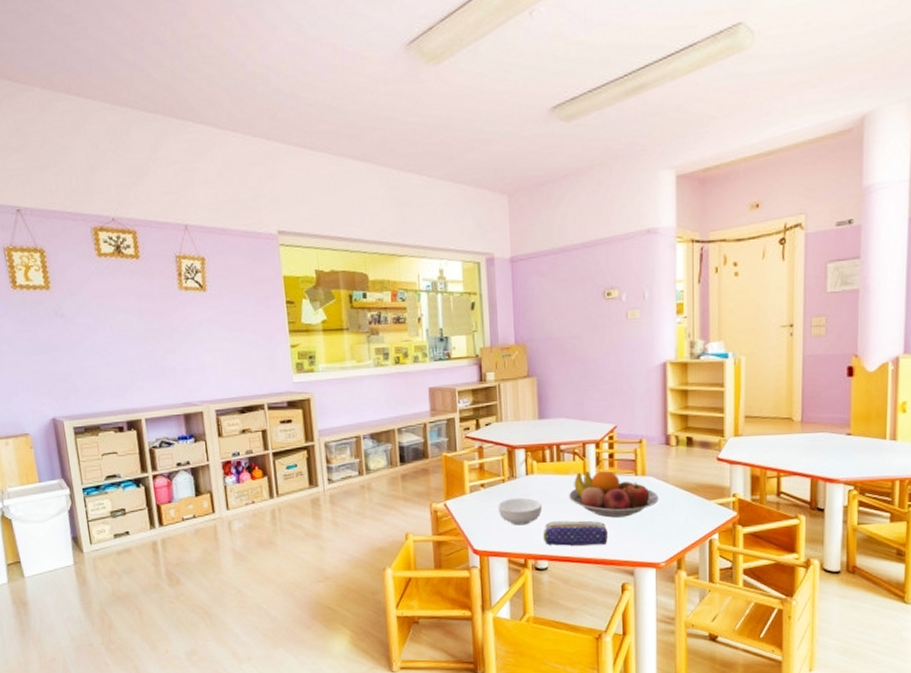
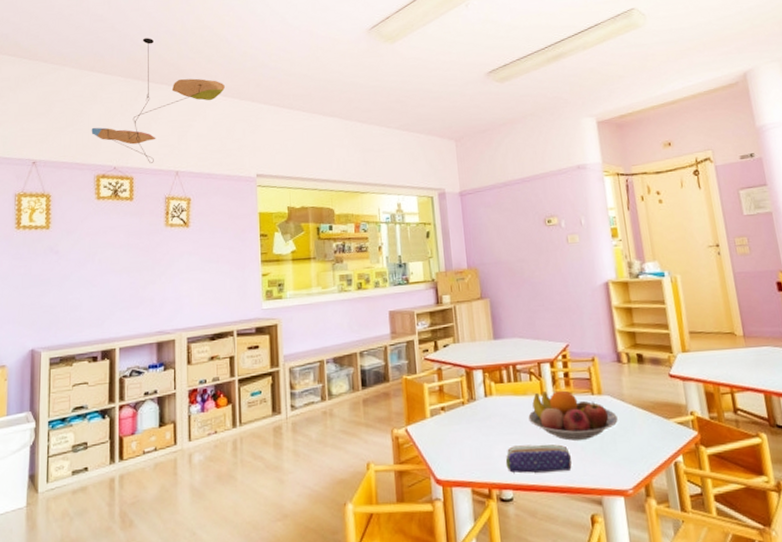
ceiling mobile: none [78,49,233,215] -> present [91,38,225,163]
cereal bowl: present [498,497,542,526] -> none [459,420,503,451]

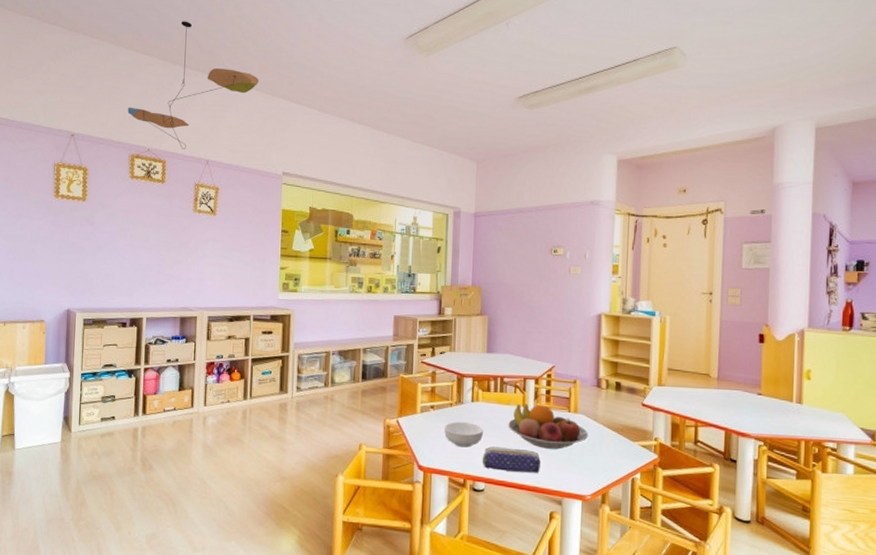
cereal bowl: none [459,420,503,451] -> present [445,421,483,448]

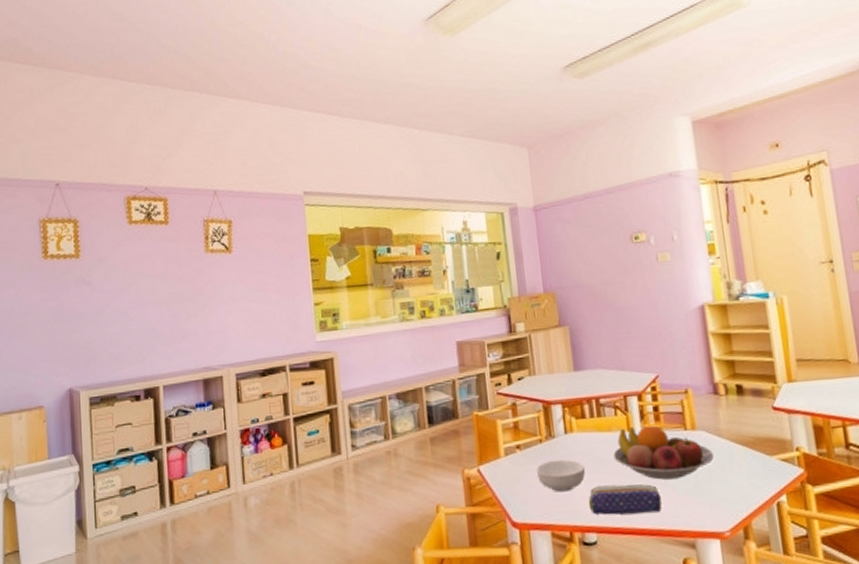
ceiling mobile: present [127,21,259,149] -> none [117,38,264,182]

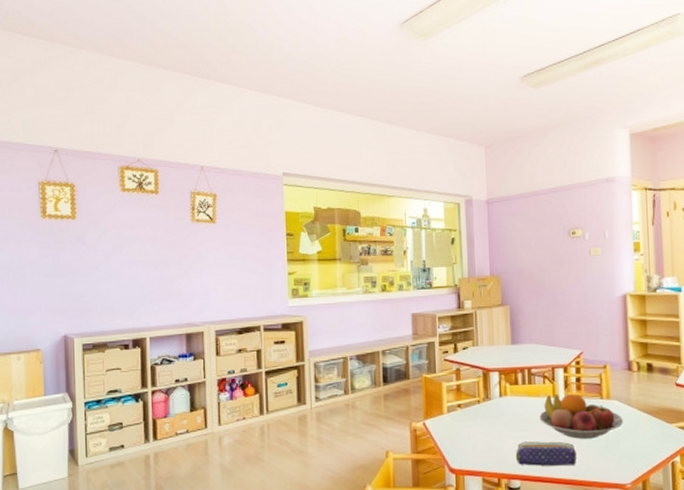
cereal bowl: present [537,459,585,492] -> none [474,418,514,445]

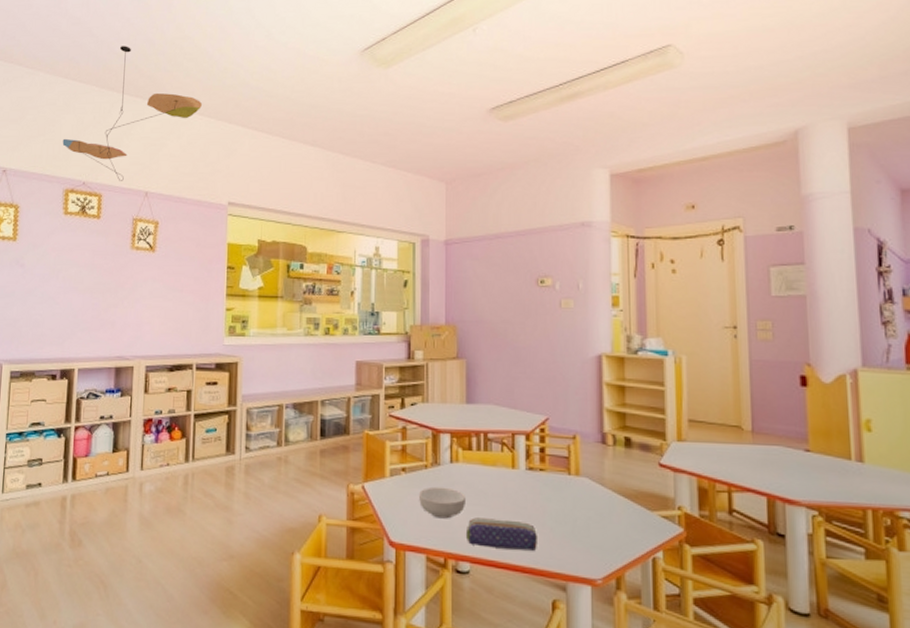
ceiling mobile: none [113,22,250,157] -> present [62,46,202,181]
cereal bowl: none [474,418,514,445] -> present [419,486,465,519]
fruit bowl: present [539,394,623,439] -> none [495,465,594,521]

